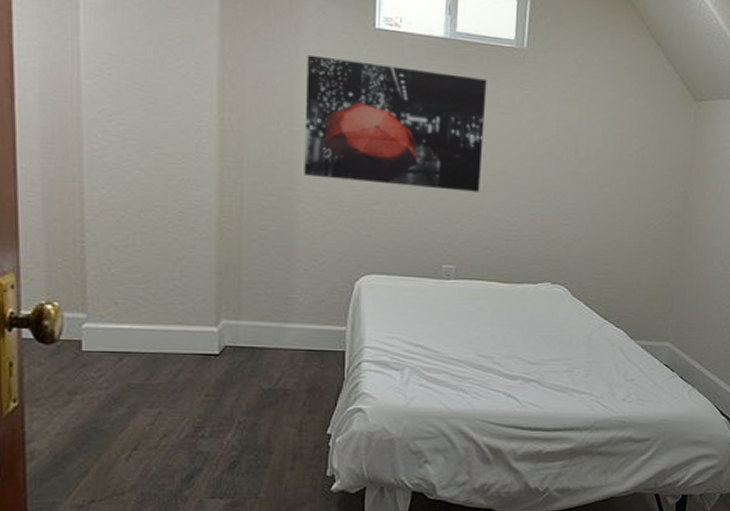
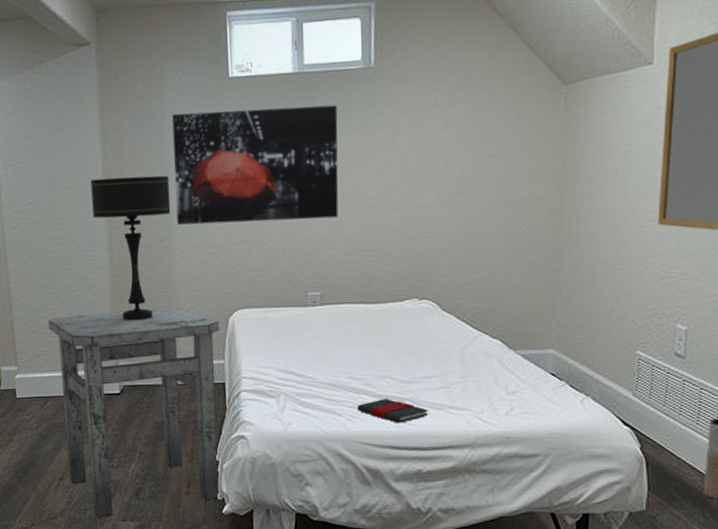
side table: none [133,260,343,495] -> present [48,307,220,518]
table lamp: none [202,109,298,275] -> present [90,175,171,321]
book: none [484,379,553,403] -> present [357,399,429,423]

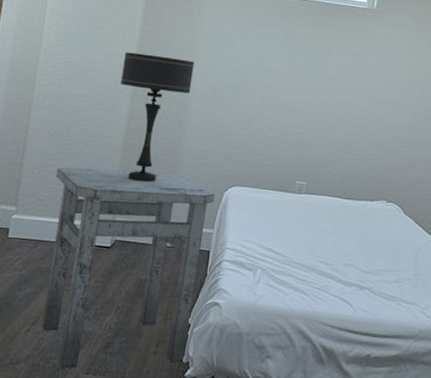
wall art: present [172,104,339,225] -> none [194,12,343,122]
book: present [357,399,429,423] -> none [323,285,383,309]

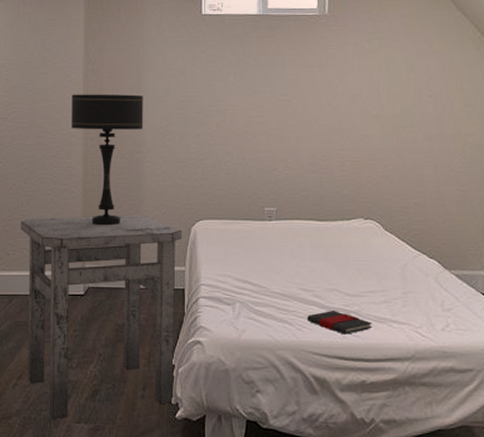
book: none [323,285,383,309] -> present [307,311,373,334]

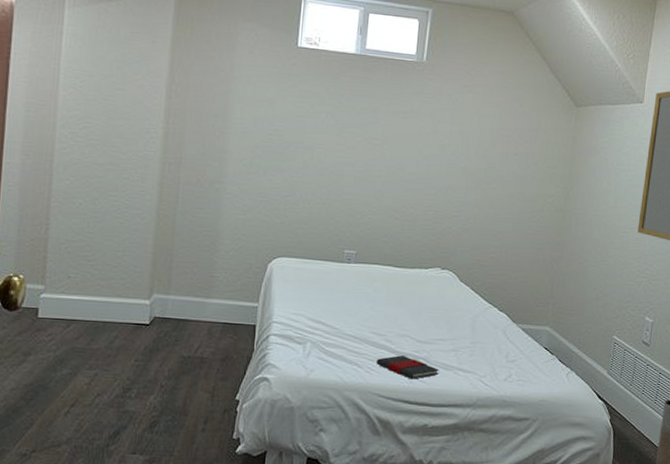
side table: present [21,214,182,419] -> none [82,241,258,450]
table lamp: present [71,94,144,226] -> none [149,115,229,256]

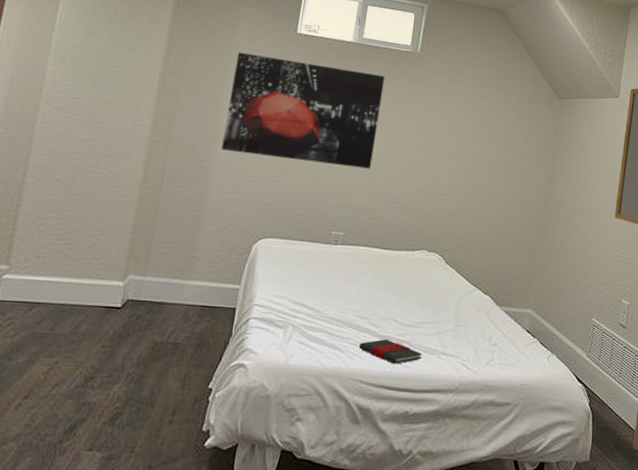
wall art: none [231,69,390,187] -> present [221,52,385,169]

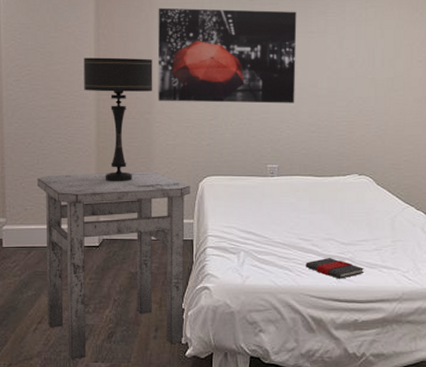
side table: none [36,219,243,446] -> present [37,171,190,359]
table lamp: none [137,93,223,236] -> present [83,57,153,182]

